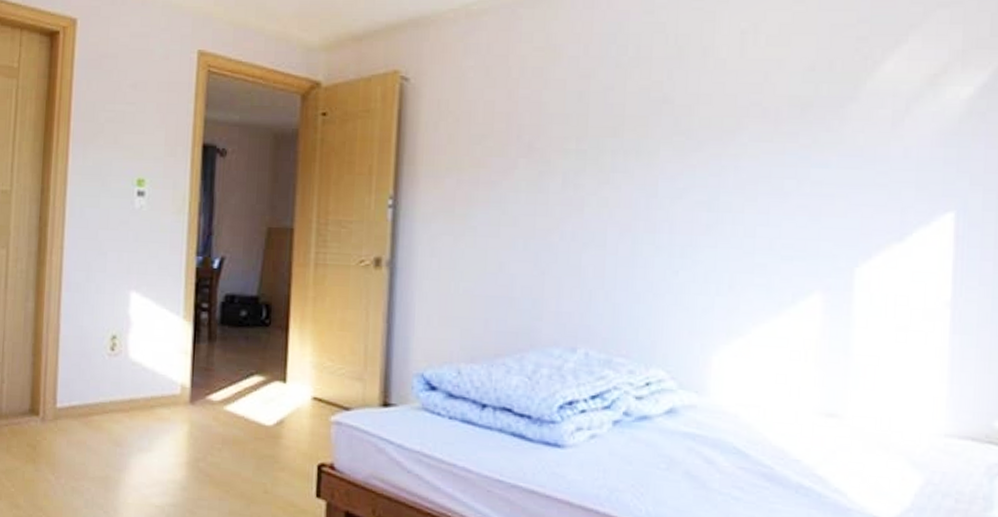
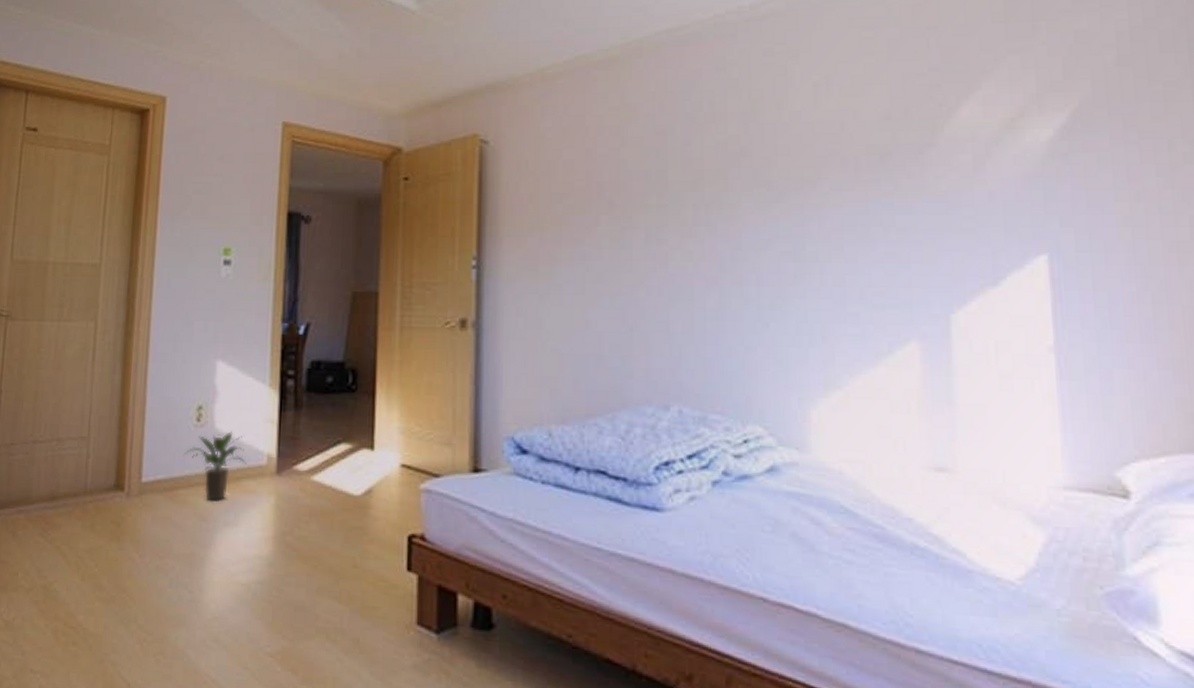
potted plant: none [98,361,160,428] -> present [183,431,246,502]

